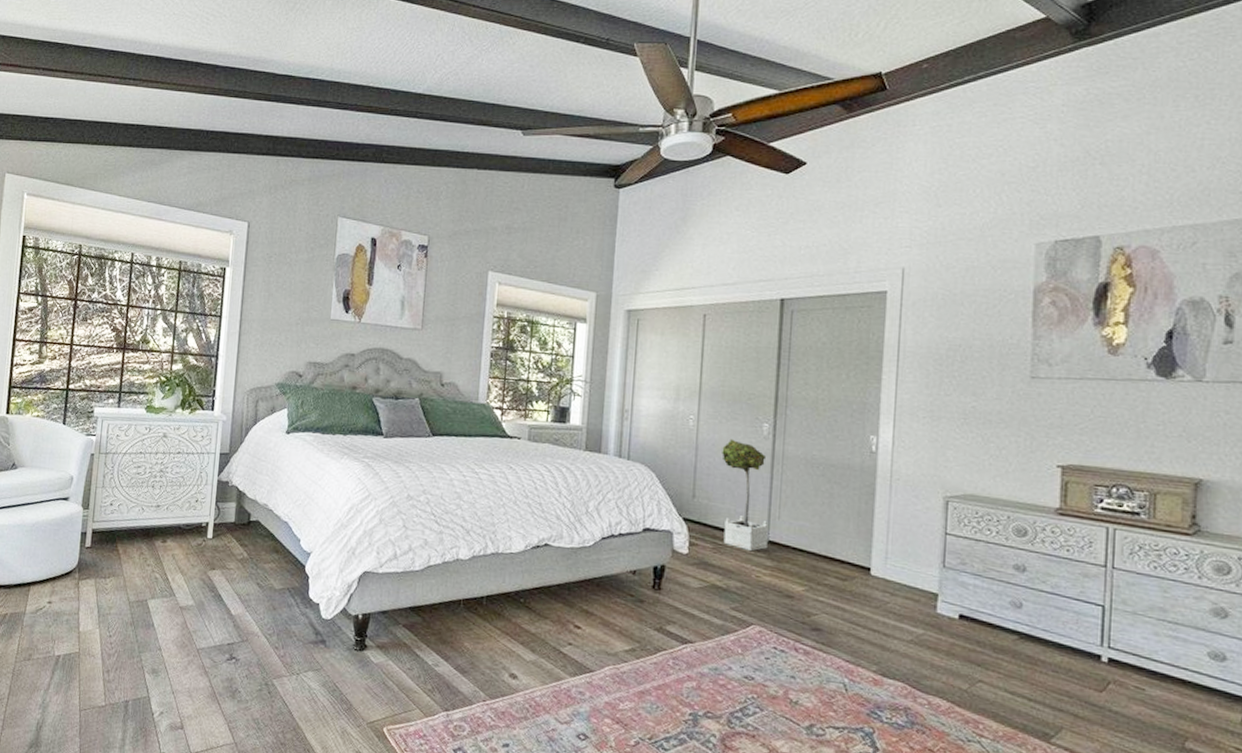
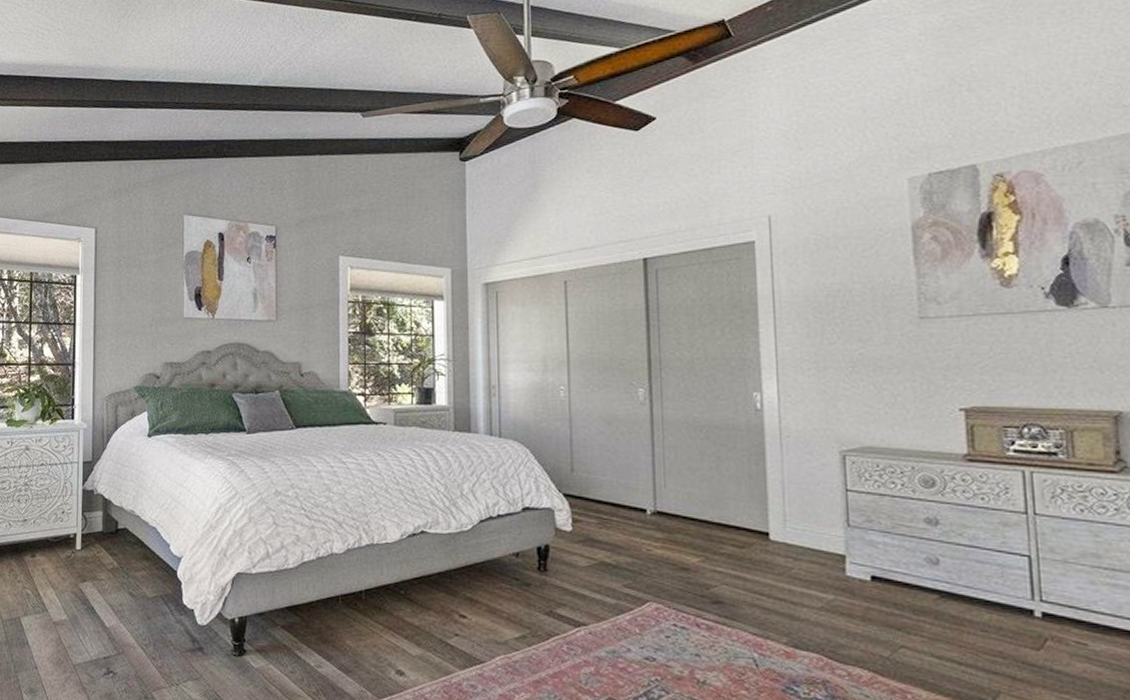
potted tree: present [722,438,768,552] -> none [597,407,655,524]

